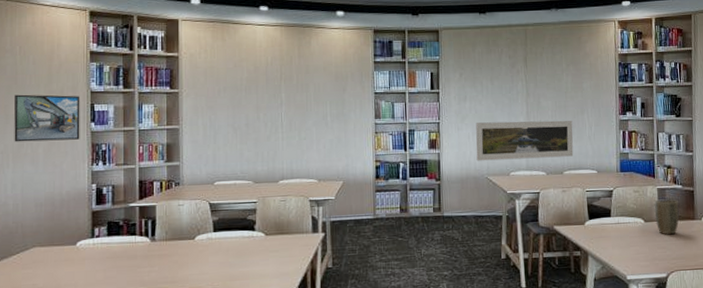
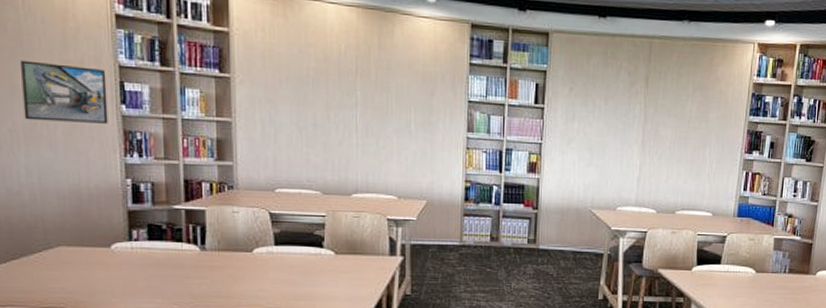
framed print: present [476,120,574,161] -> none [580,148,692,195]
plant pot: present [655,199,680,235] -> none [768,250,795,288]

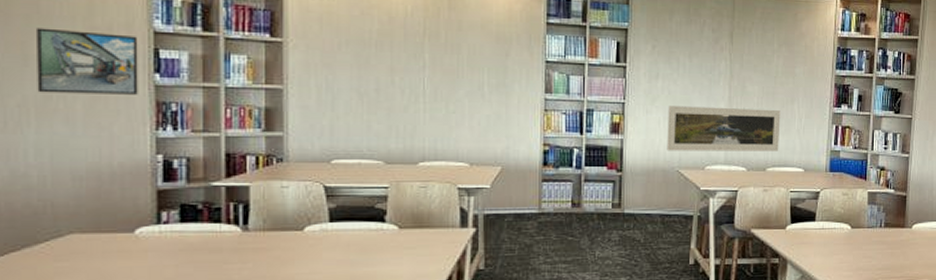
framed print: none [580,148,692,195] -> present [667,106,781,151]

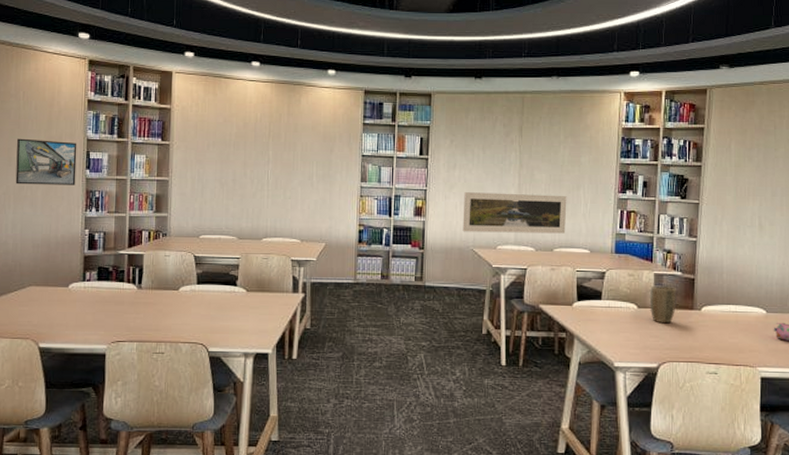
plant pot: none [864,204,890,243] -> present [650,285,677,324]

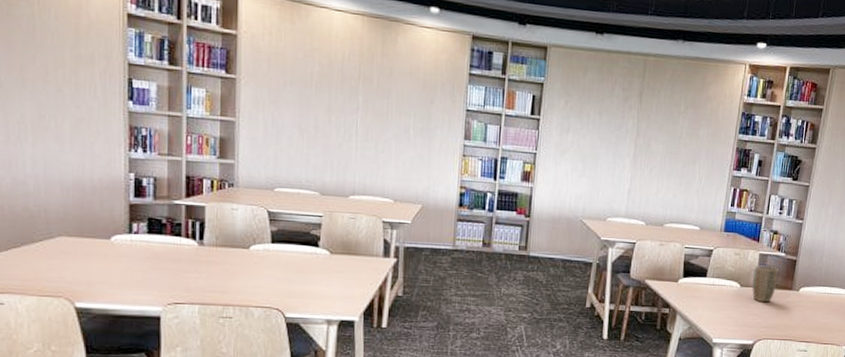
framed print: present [15,138,77,185] -> none [33,54,115,119]
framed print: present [462,192,567,234] -> none [572,159,682,209]

